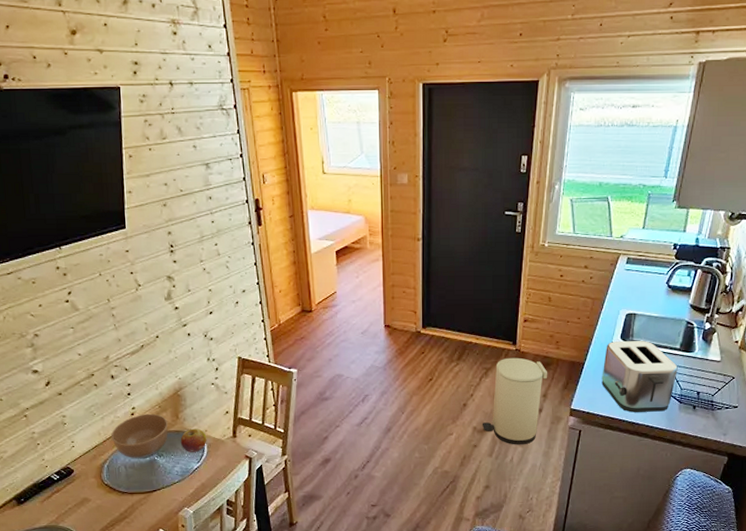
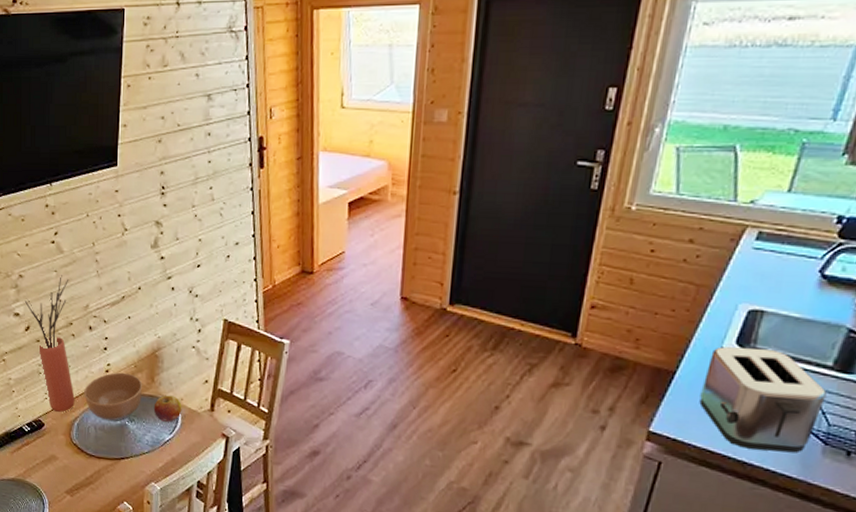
vase: none [43,331,103,458] -> present [25,275,75,413]
pedal bin: present [482,357,548,445] -> none [518,353,620,470]

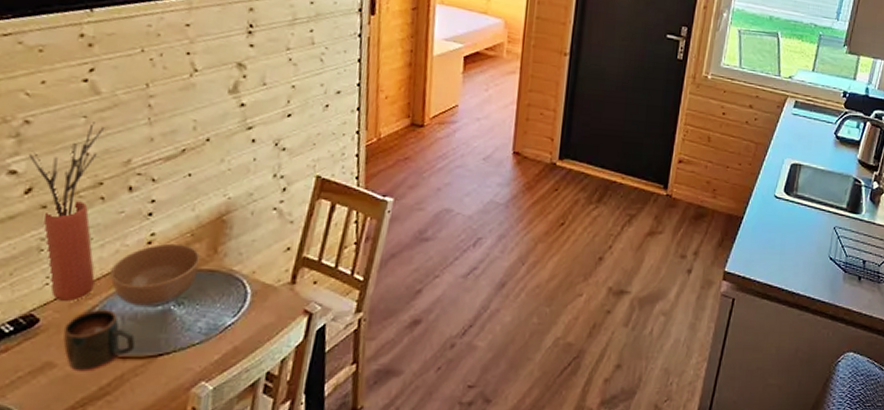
mug: none [59,420,105,465] -> present [62,310,136,372]
fruit: present [153,395,182,422] -> none [213,268,254,302]
toaster: present [699,346,827,453] -> none [760,194,844,281]

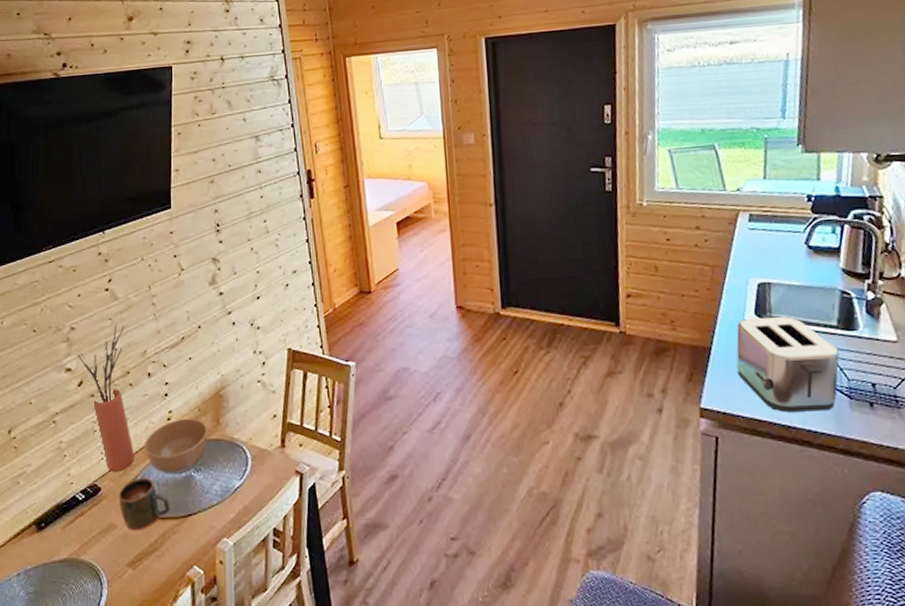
toaster: none [760,194,844,281] -> present [736,316,840,412]

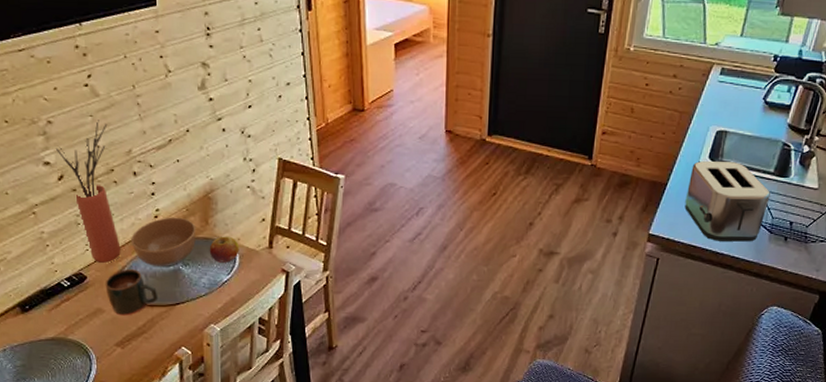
fruit: none [221,436,251,466] -> present [209,236,239,263]

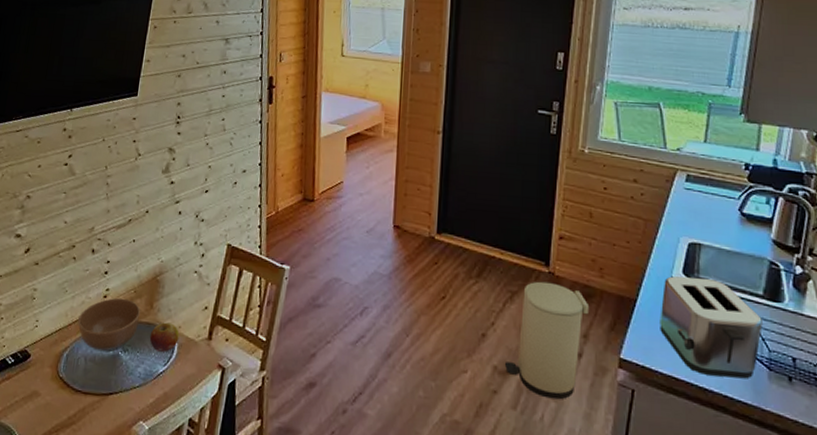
vase: present [56,120,121,264] -> none [29,197,78,343]
mug: present [105,269,158,316] -> none [45,350,94,403]
pedal bin: none [549,173,626,272] -> present [504,281,590,400]

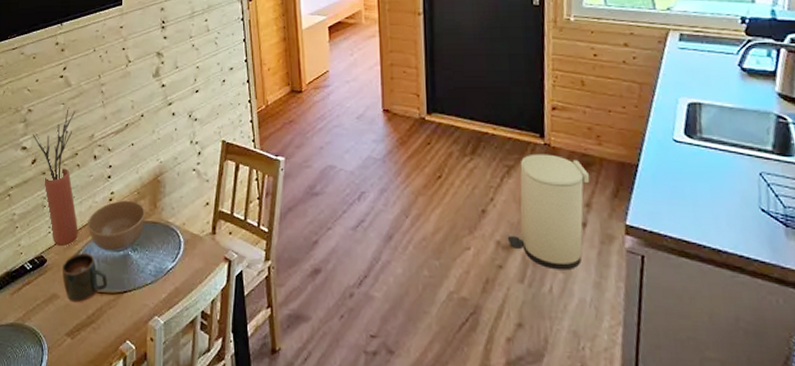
vase: none [29,197,78,343] -> present [33,107,78,247]
mug: none [45,350,94,403] -> present [61,253,108,303]
fruit: present [149,322,180,352] -> none [156,220,184,249]
toaster: present [660,276,763,379] -> none [664,137,775,237]

